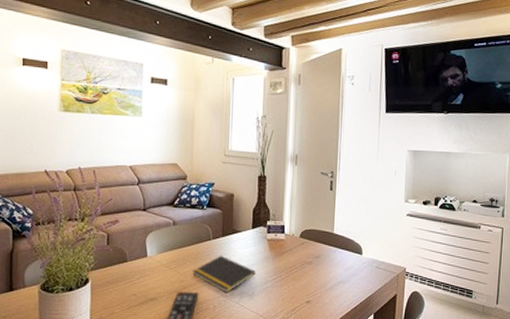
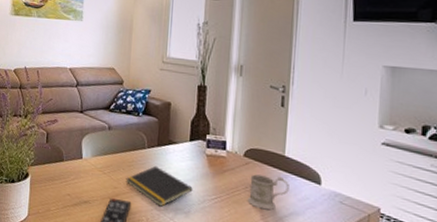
mug: none [303,251,338,282] -> present [247,174,289,211]

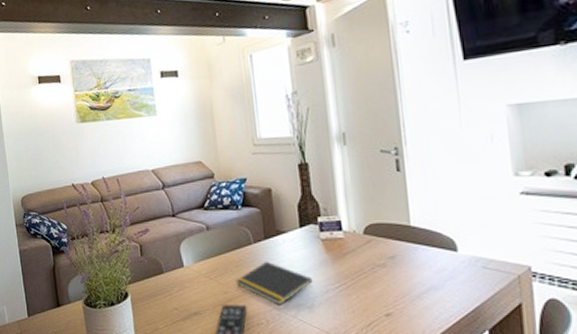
mug: present [247,174,289,211] -> none [375,250,422,290]

